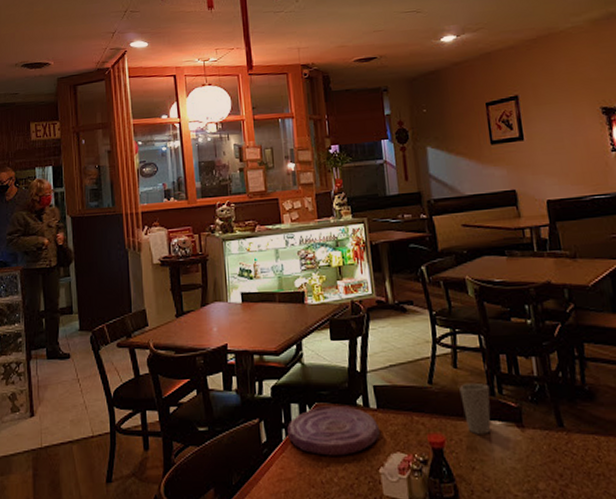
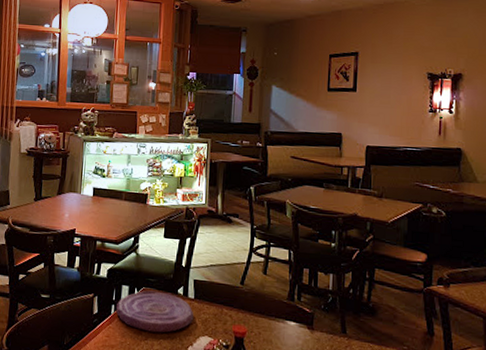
cup: present [459,382,491,434] -> none [265,288,291,331]

